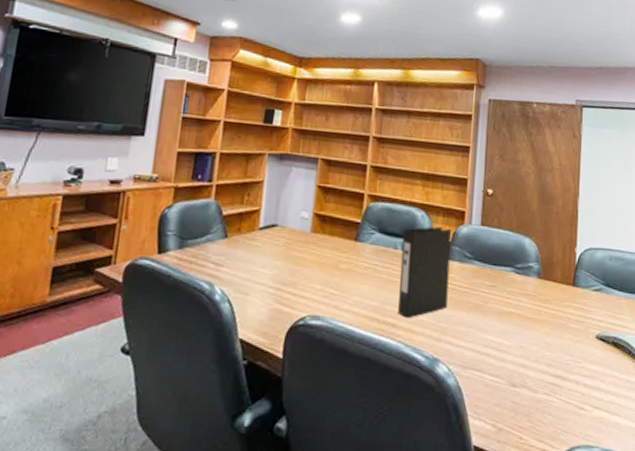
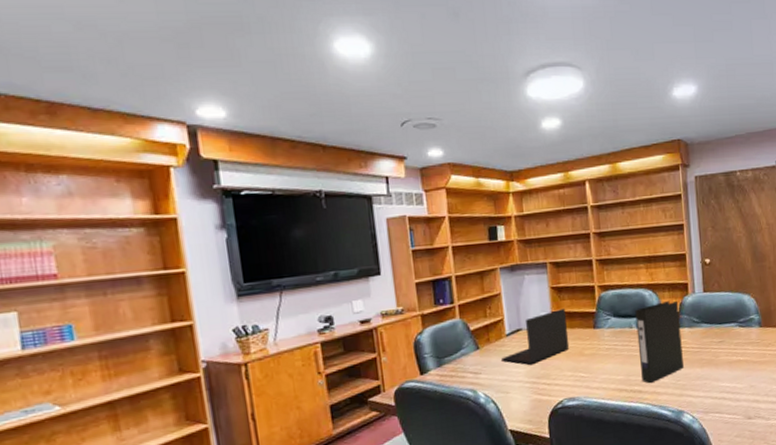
laptop: none [248,211,328,269] -> present [501,308,570,366]

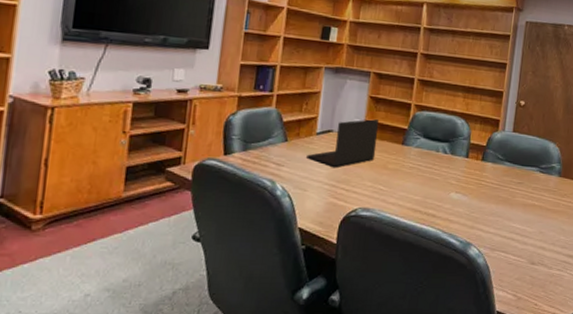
binder: present [635,301,684,384] -> none [438,133,487,210]

